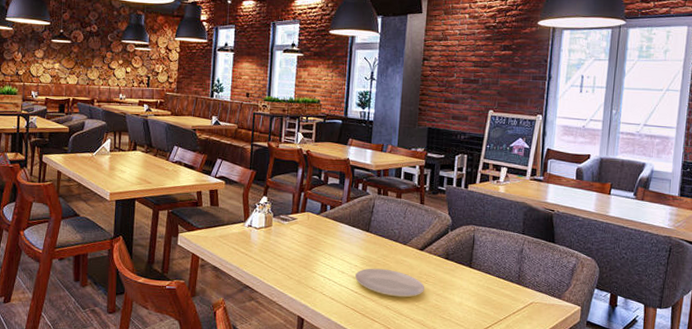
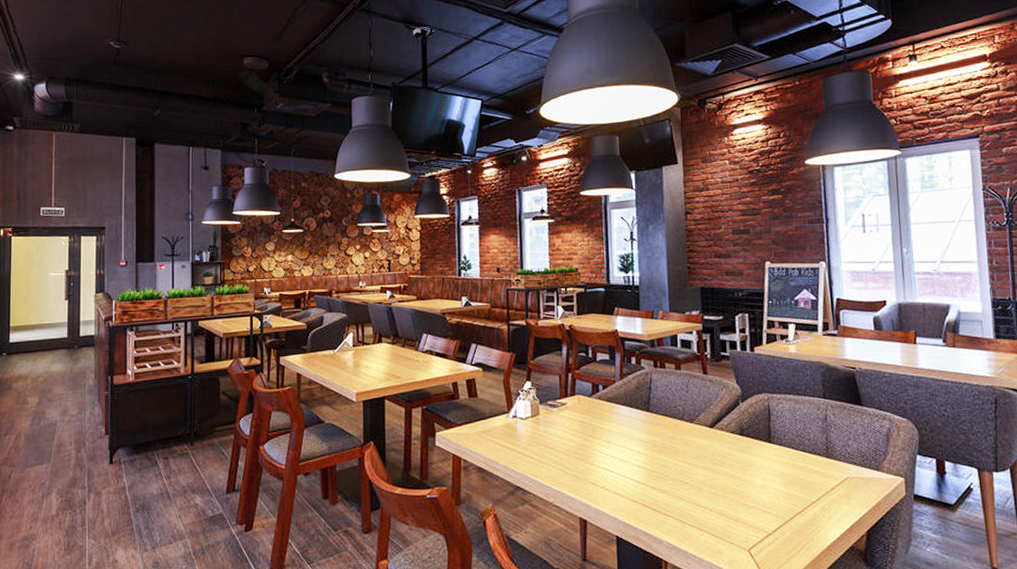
plate: present [355,268,425,298] -> none [640,453,722,485]

